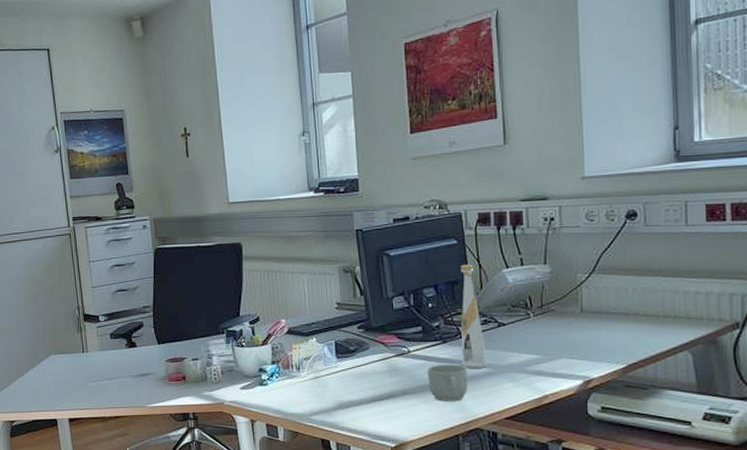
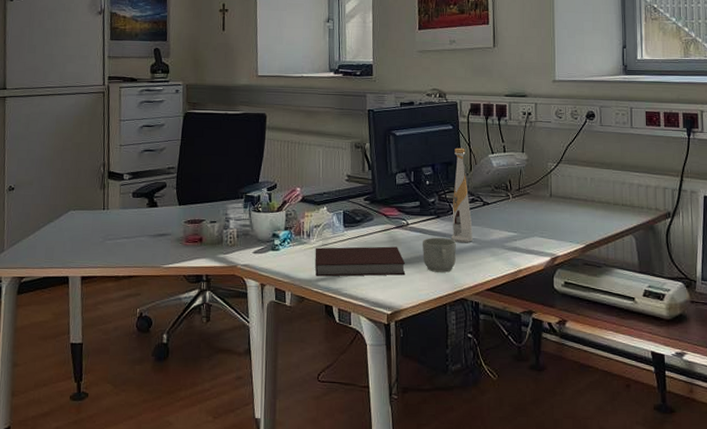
notebook: none [306,376,410,410] -> present [315,246,406,277]

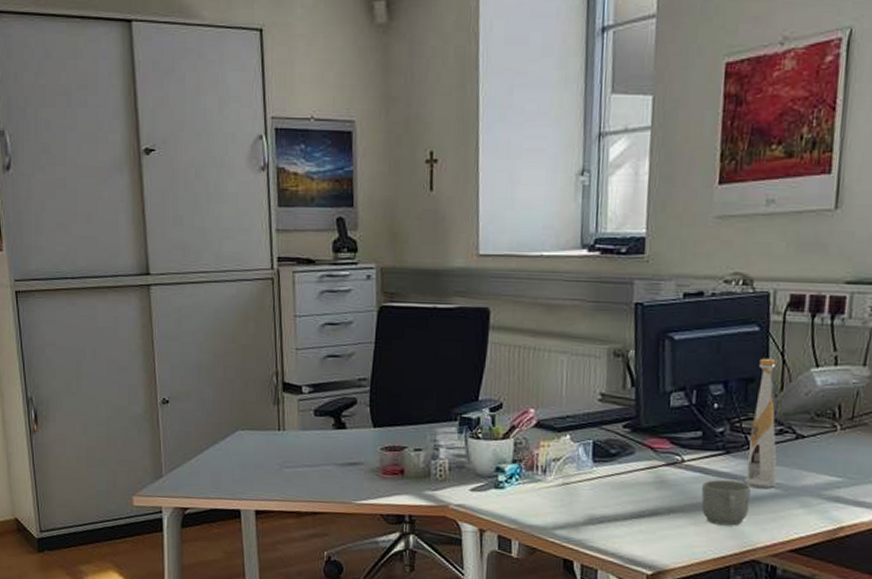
notebook: present [315,246,406,277] -> none [551,487,677,527]

